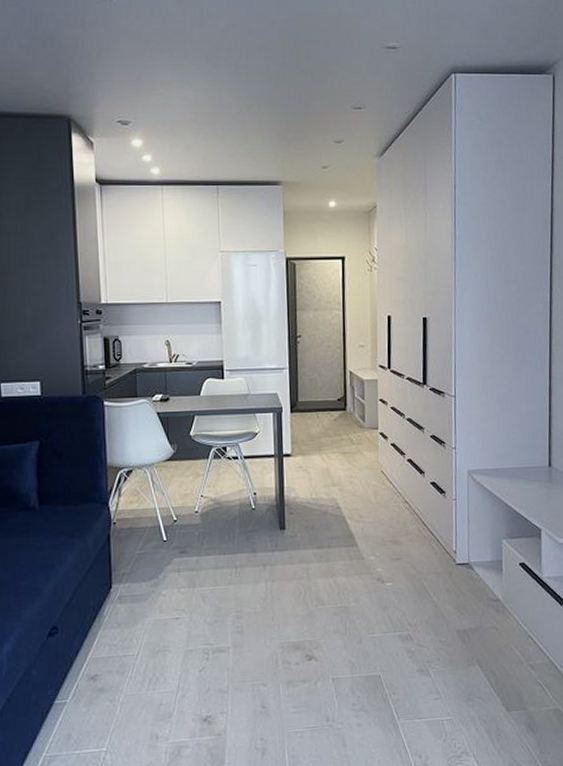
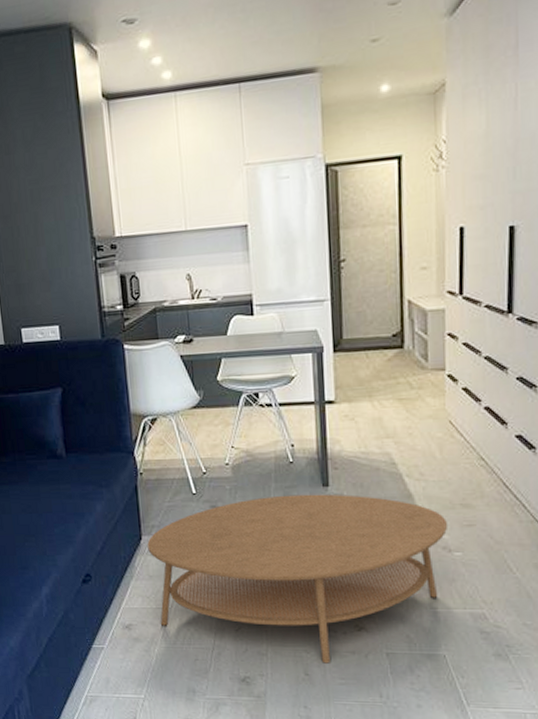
coffee table: none [117,536,382,695] -> present [147,494,448,664]

